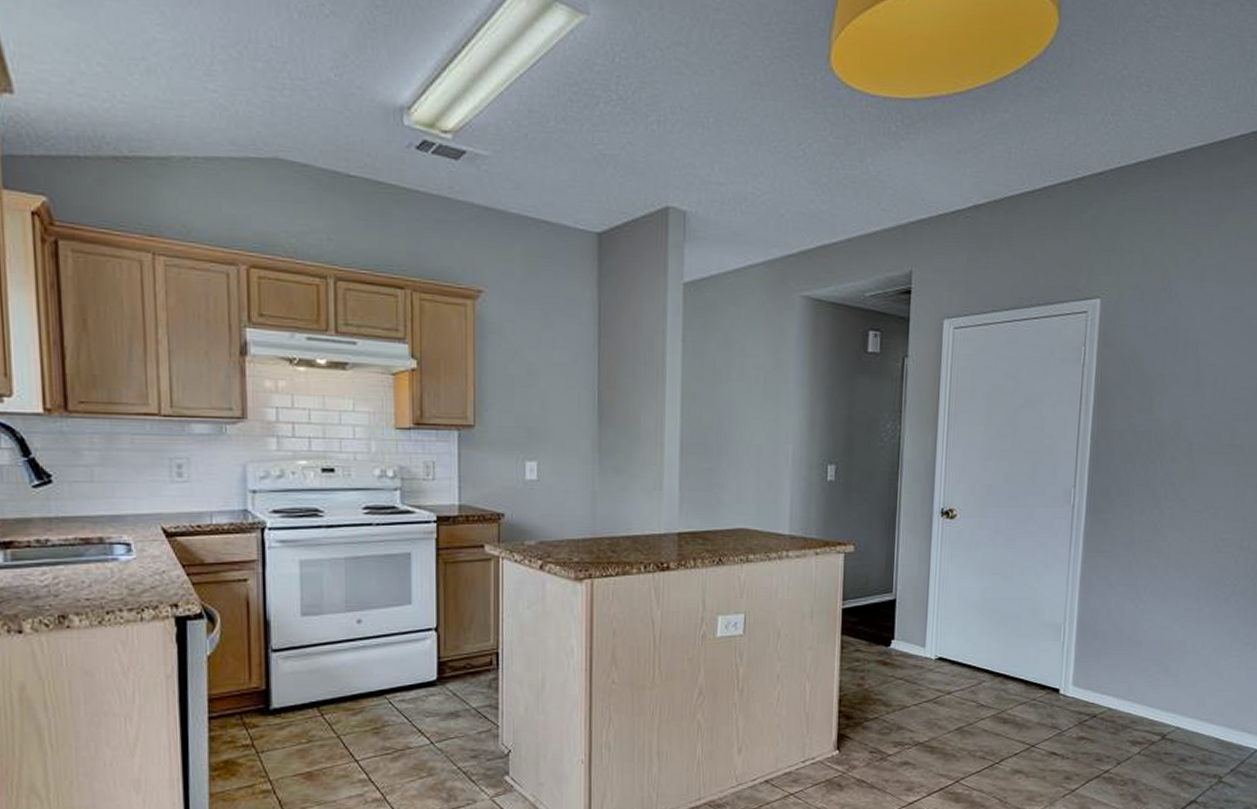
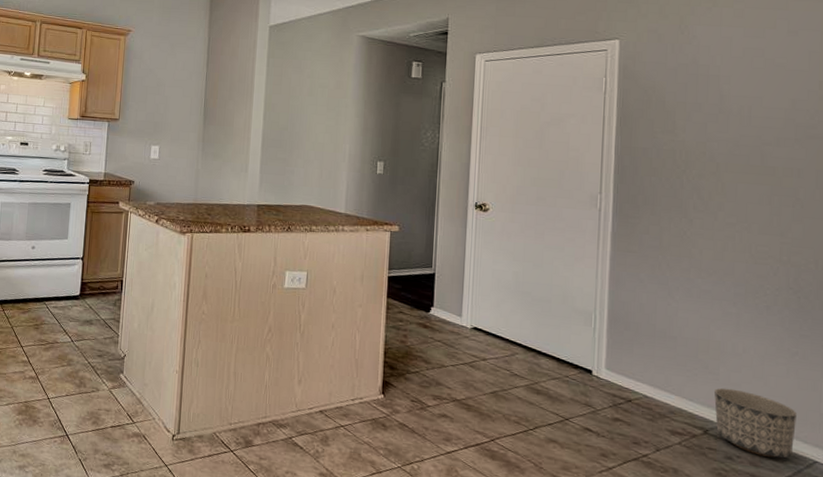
planter: none [1173,688,1244,753] -> present [714,387,797,459]

